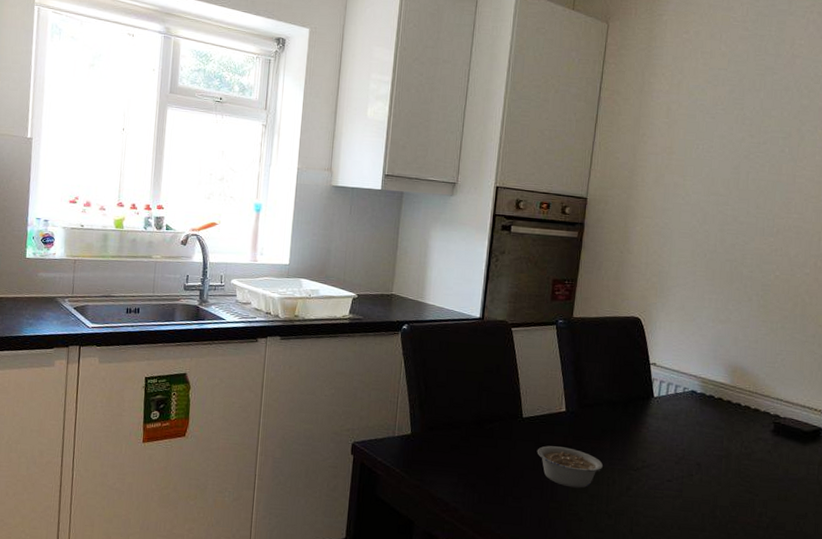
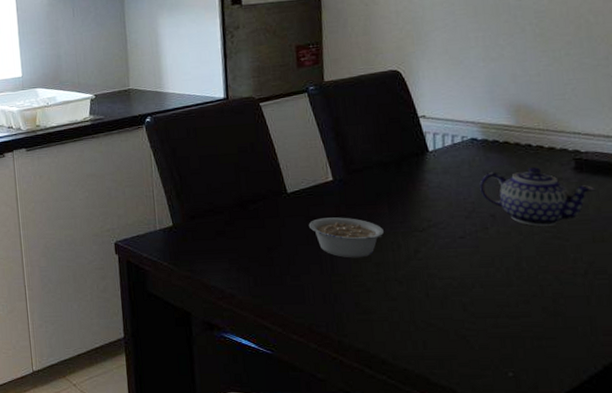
teapot: none [692,423,786,481] -> present [479,166,595,227]

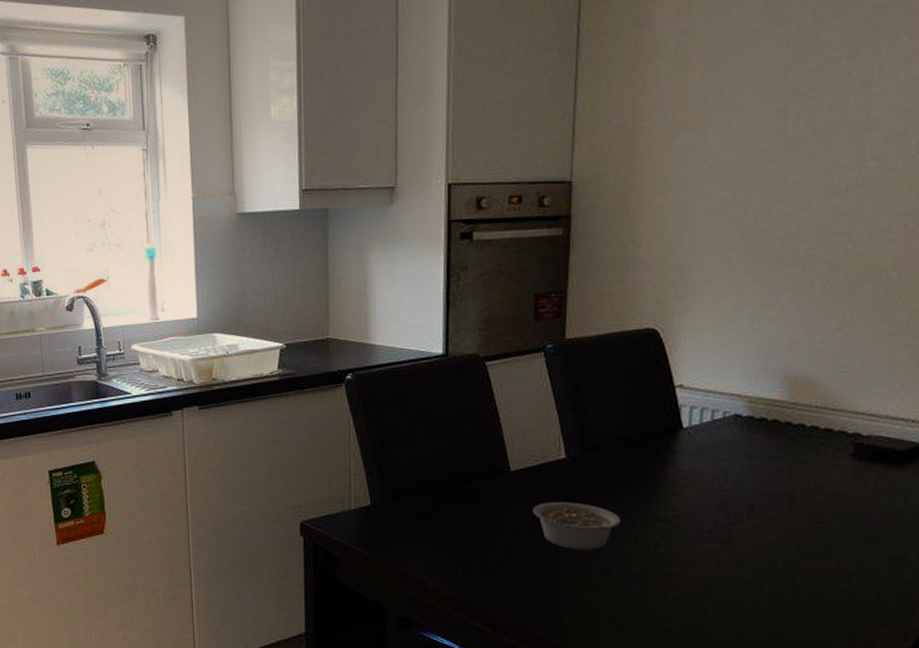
teapot: present [479,166,595,227] -> none [739,450,873,522]

